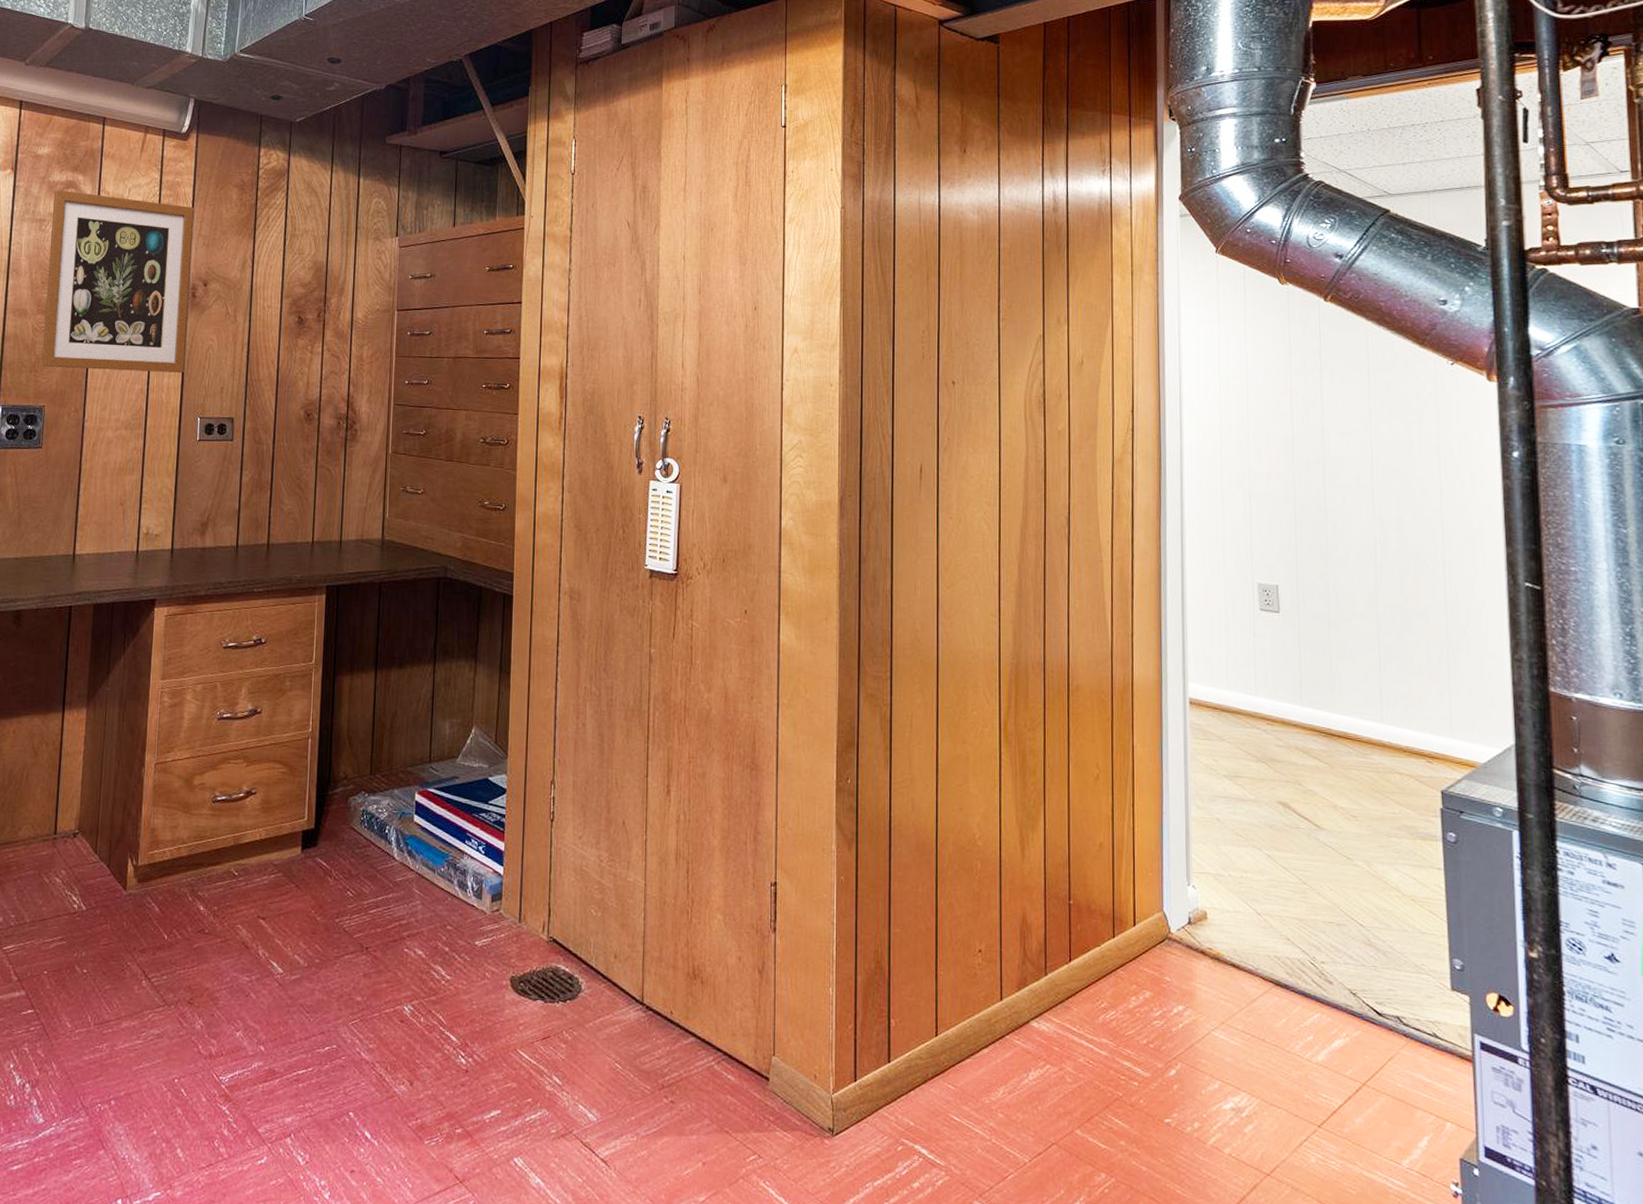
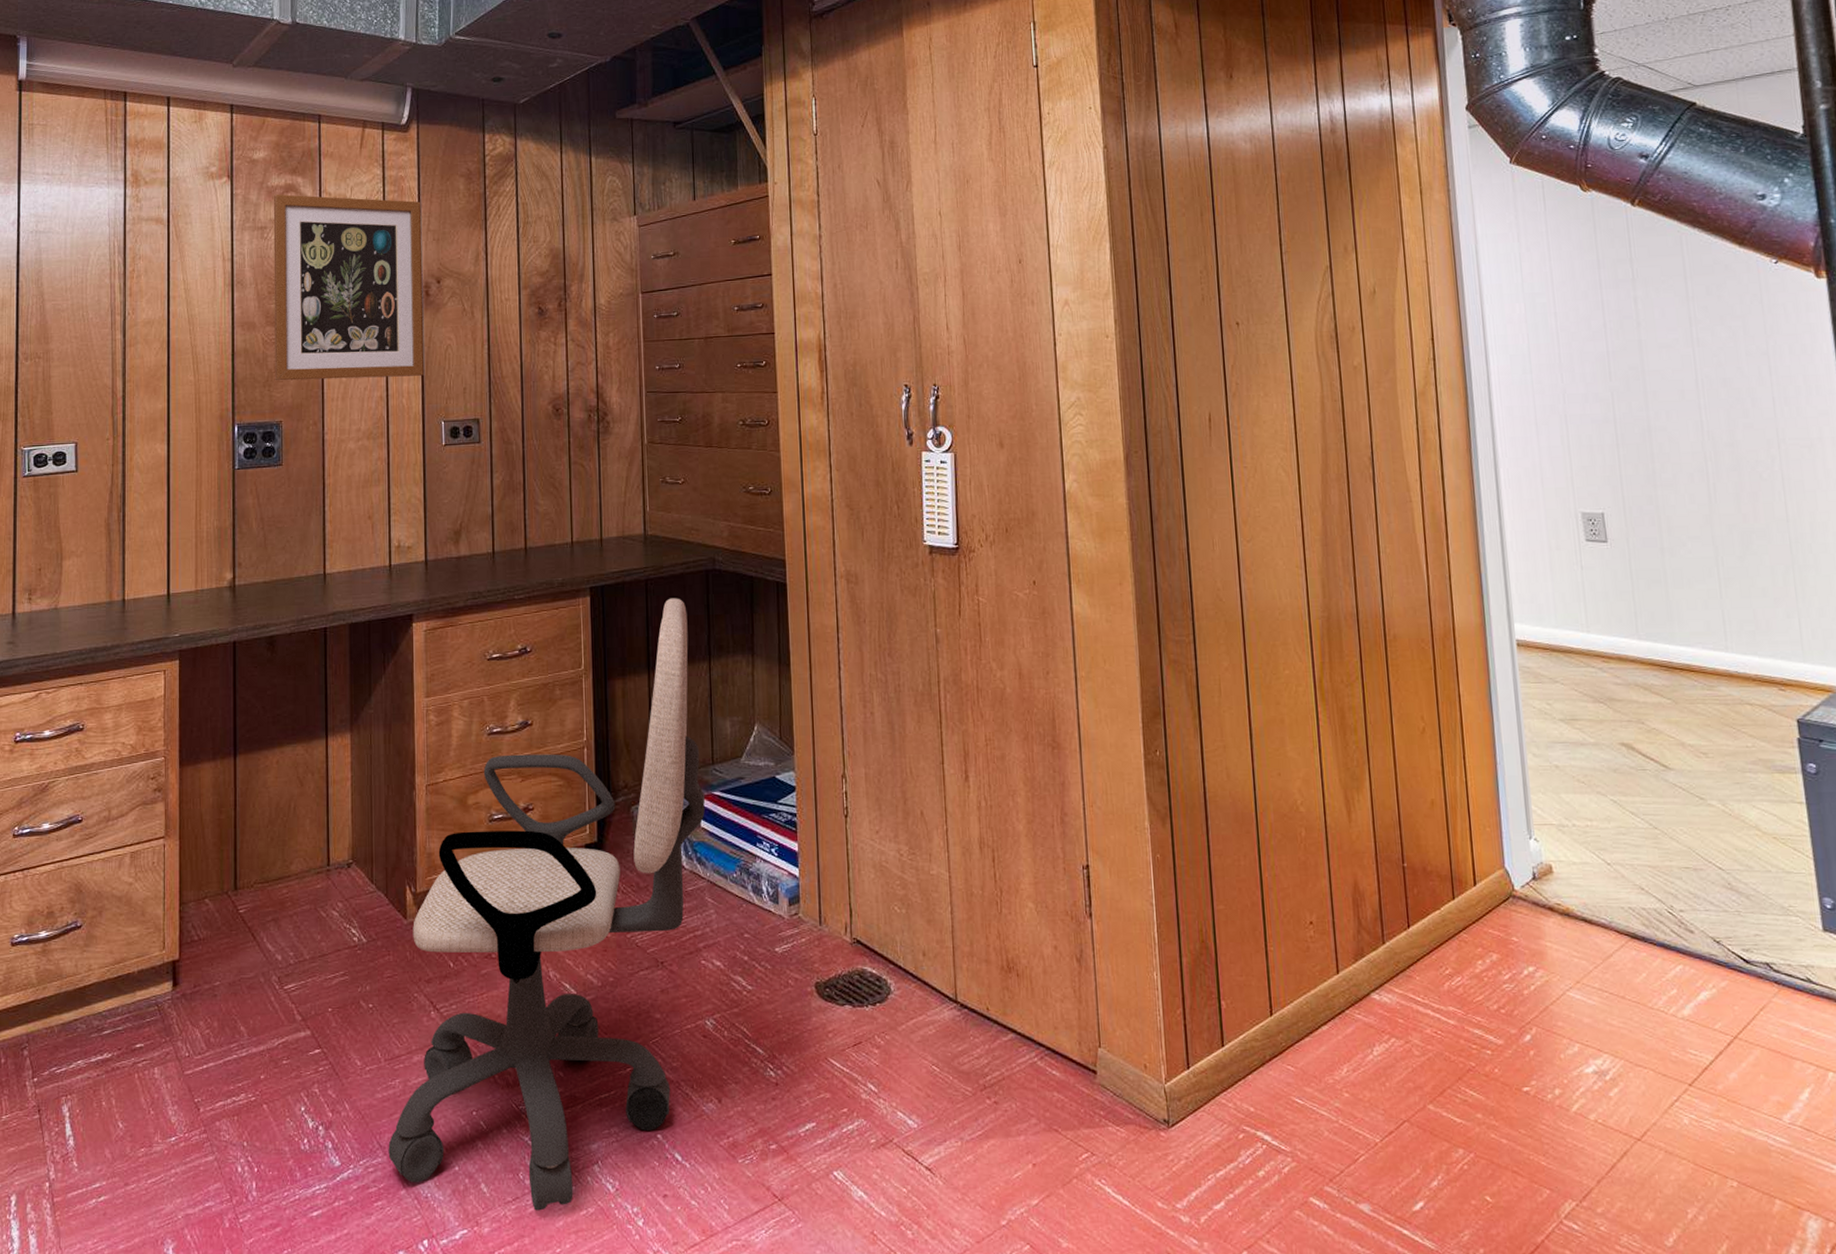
office chair: none [90,601,420,1178] -> present [388,598,705,1211]

